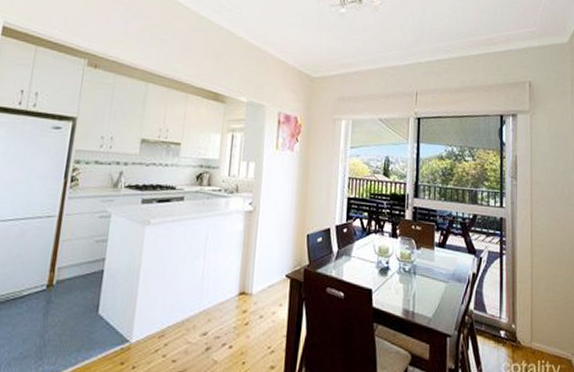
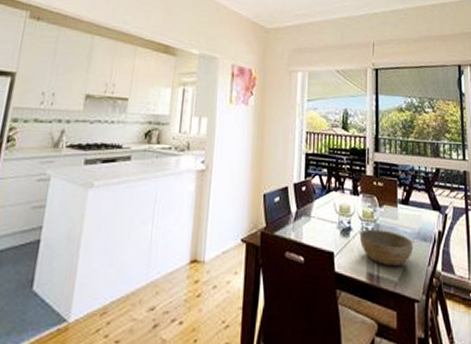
bowl: none [396,269,449,305] -> present [359,229,414,267]

